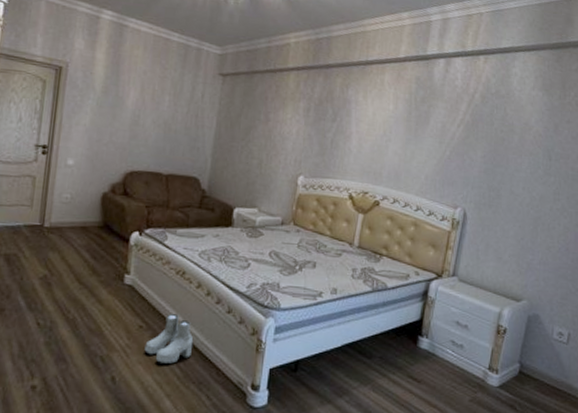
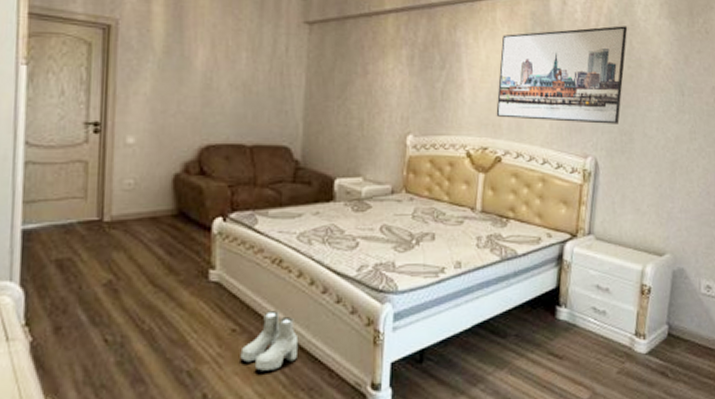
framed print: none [378,94,503,181] -> present [496,26,628,124]

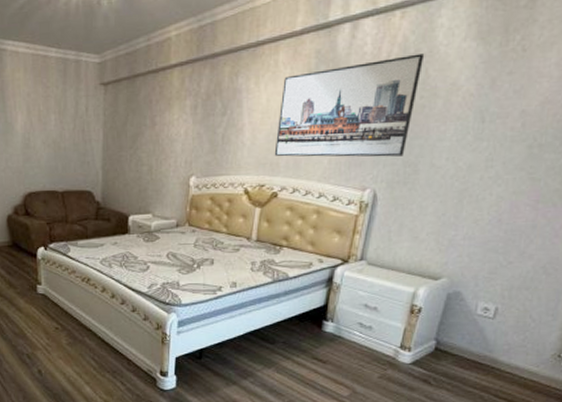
boots: present [240,309,299,371] -> none [62,315,104,357]

